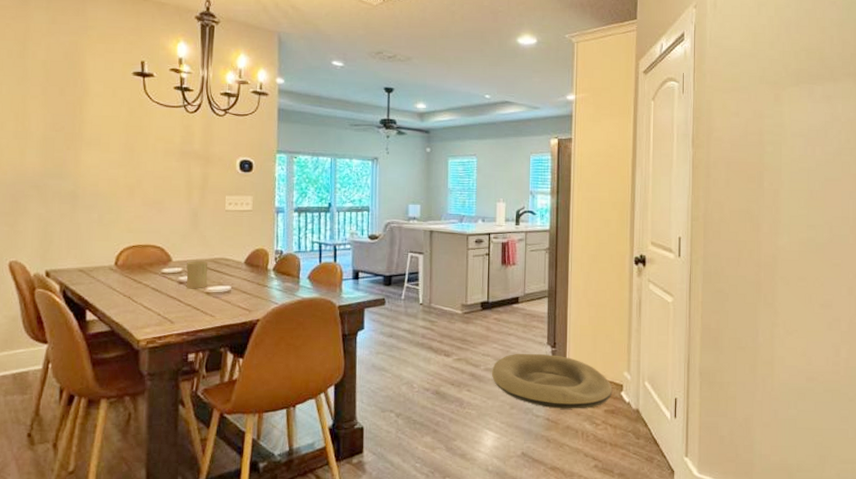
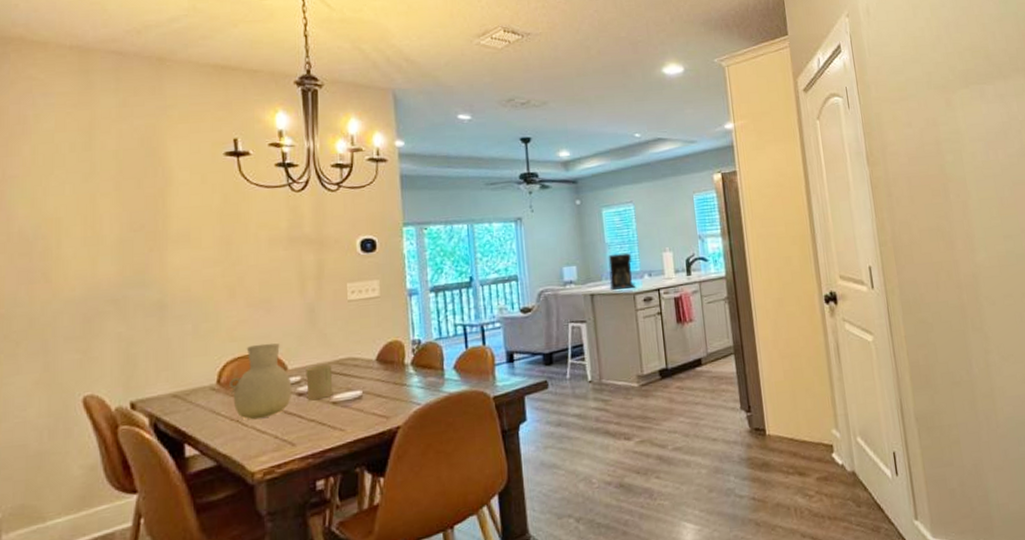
vase: none [125,237,175,298] -> present [230,343,292,420]
coffee maker: none [447,198,469,231] -> present [608,253,635,290]
dog bed: present [492,353,613,409] -> none [682,420,823,485]

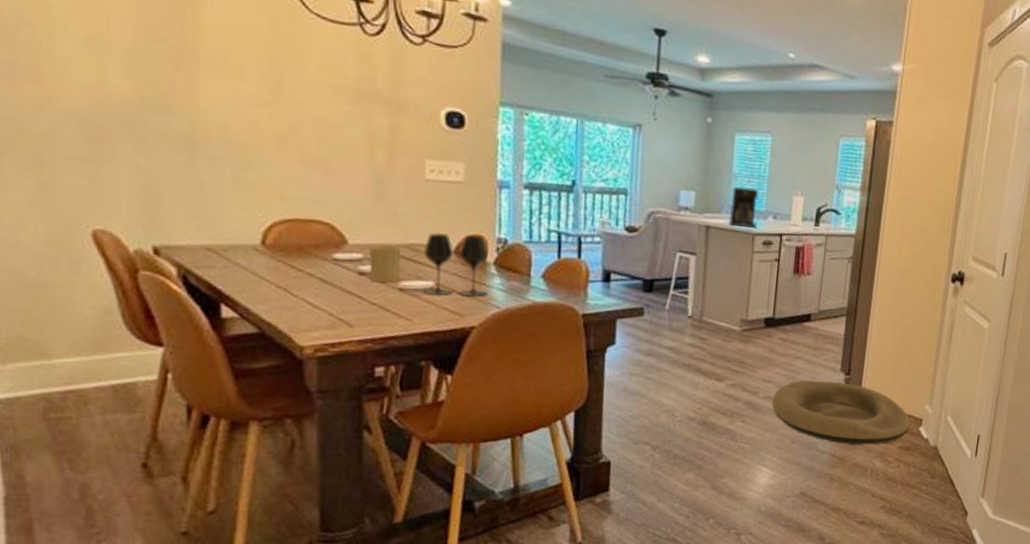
vase: present [230,343,292,420] -> none [277,208,353,292]
wine glass: none [351,340,408,404] -> present [423,232,488,297]
dog bed: none [682,420,823,485] -> present [772,379,911,445]

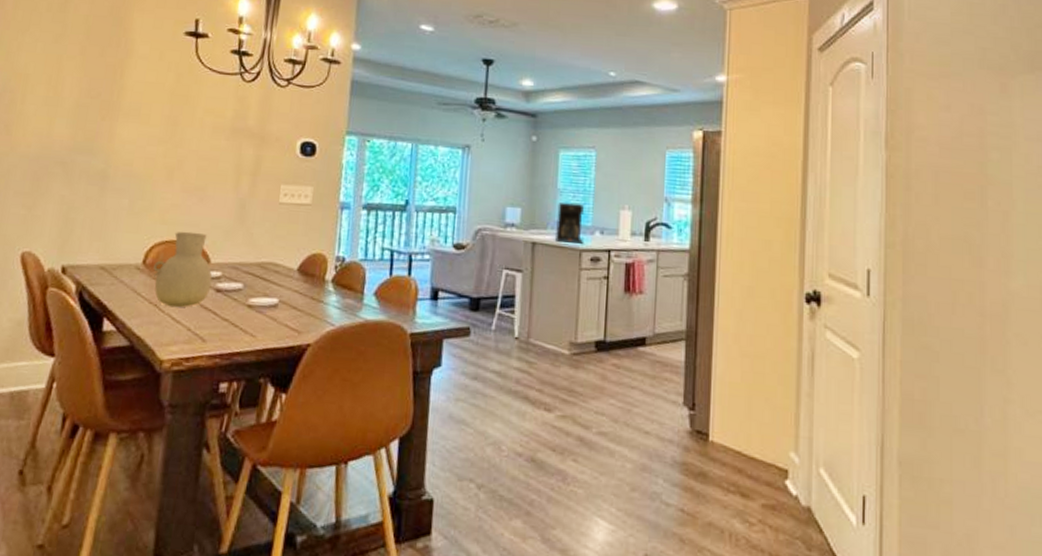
vase: none [277,208,353,292] -> present [153,231,213,308]
candle: present [369,245,401,284] -> none [224,264,254,300]
wine glass: present [423,232,488,297] -> none [268,251,327,314]
dog bed: present [772,379,911,445] -> none [607,413,774,500]

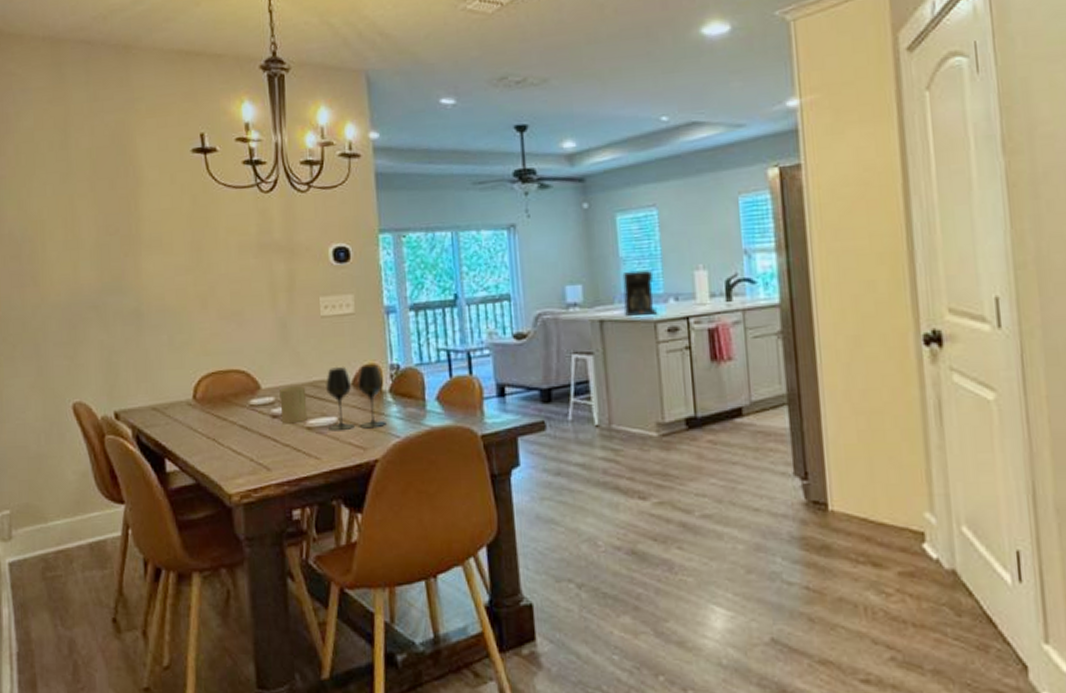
vase: present [153,231,213,308] -> none [205,359,267,440]
candle: none [224,264,254,300] -> present [279,386,308,424]
wine glass: none [268,251,327,314] -> present [326,364,387,432]

